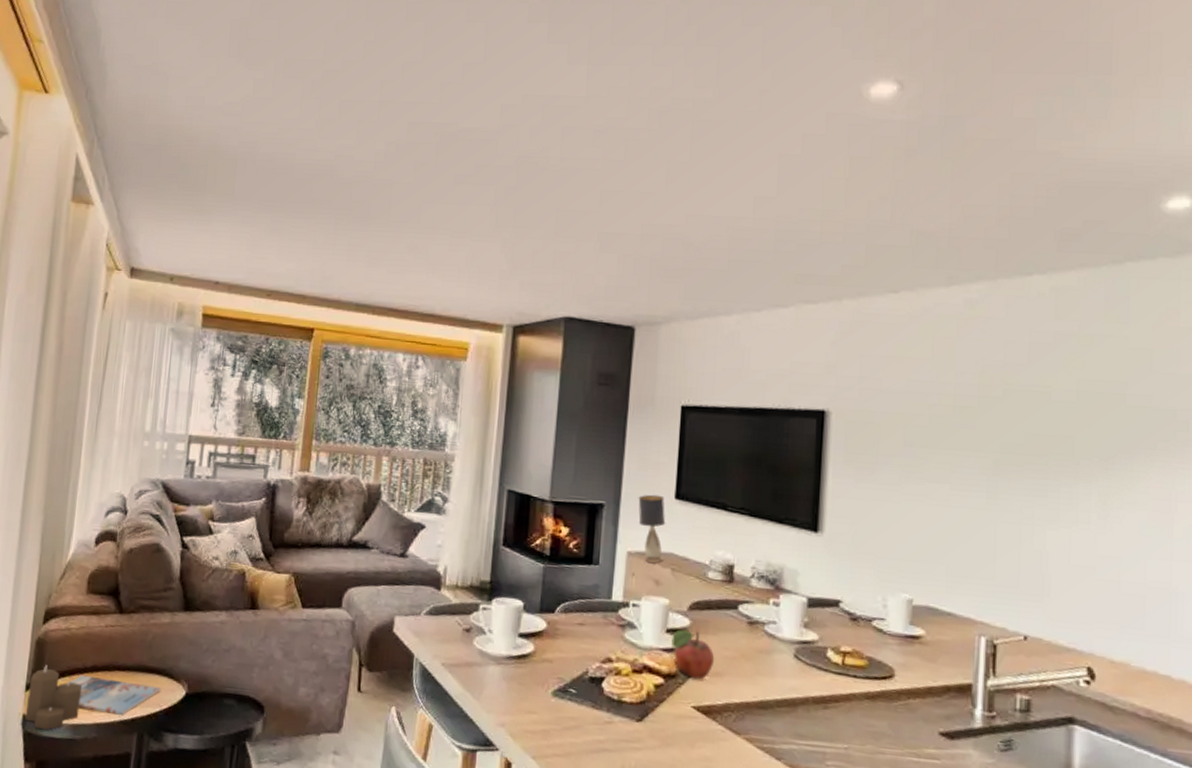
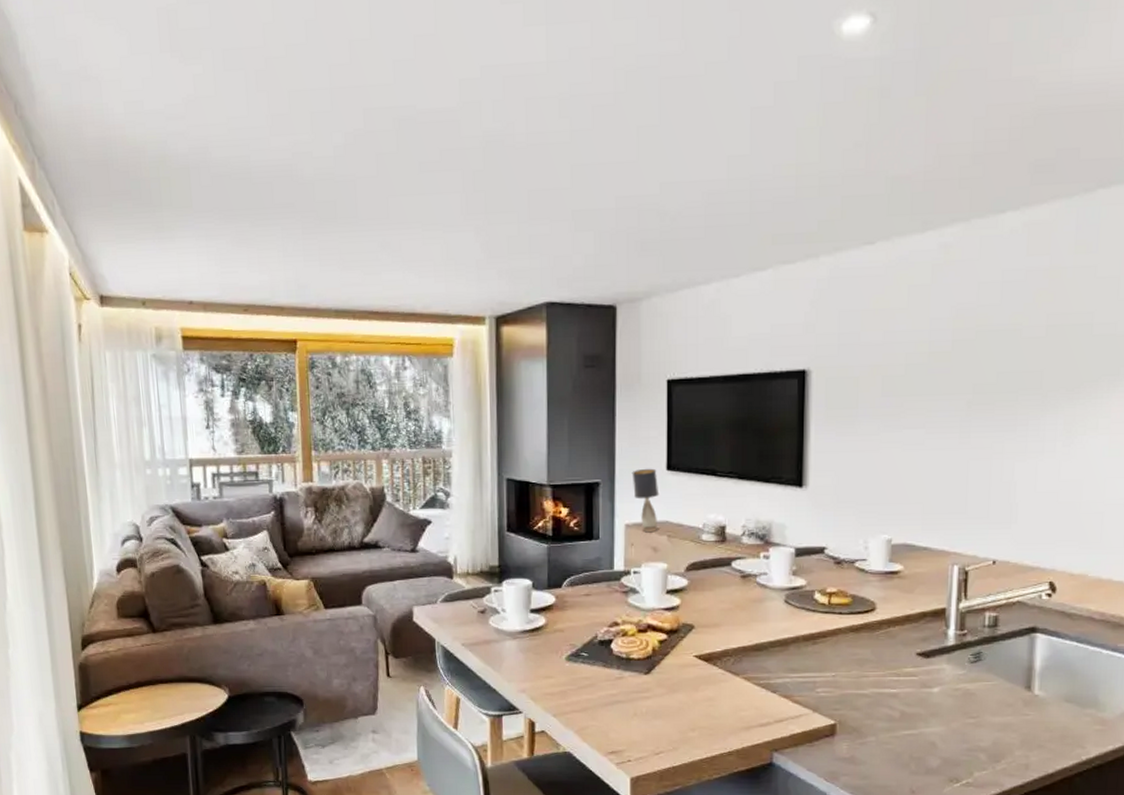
candle: present [24,665,83,731] -> none [80,686,132,743]
magazine: present [70,675,161,715] -> none [118,691,205,722]
fruit: present [671,629,715,679] -> none [672,589,712,632]

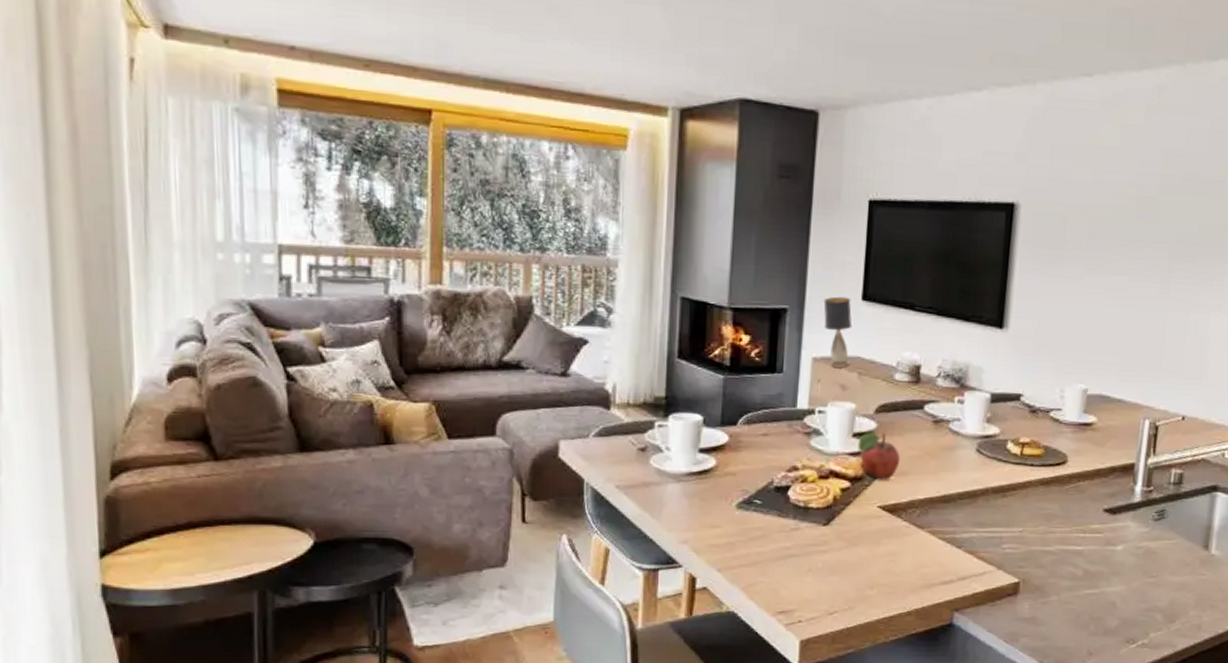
fruit: none [672,589,712,632] -> present [858,433,901,480]

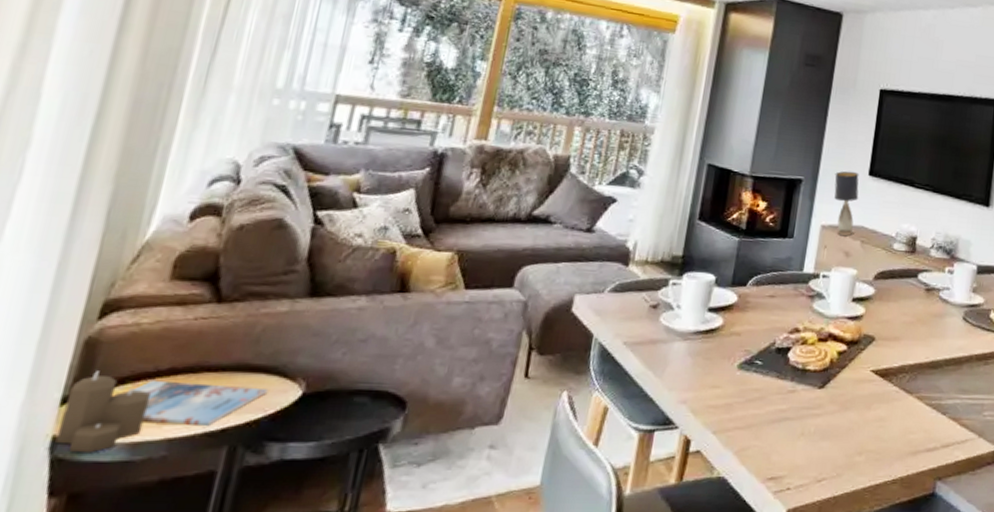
candle: none [104,526,178,599] -> present [54,371,152,453]
magazine: none [159,533,282,573] -> present [132,380,269,426]
fruit: present [858,433,901,480] -> none [856,298,895,345]

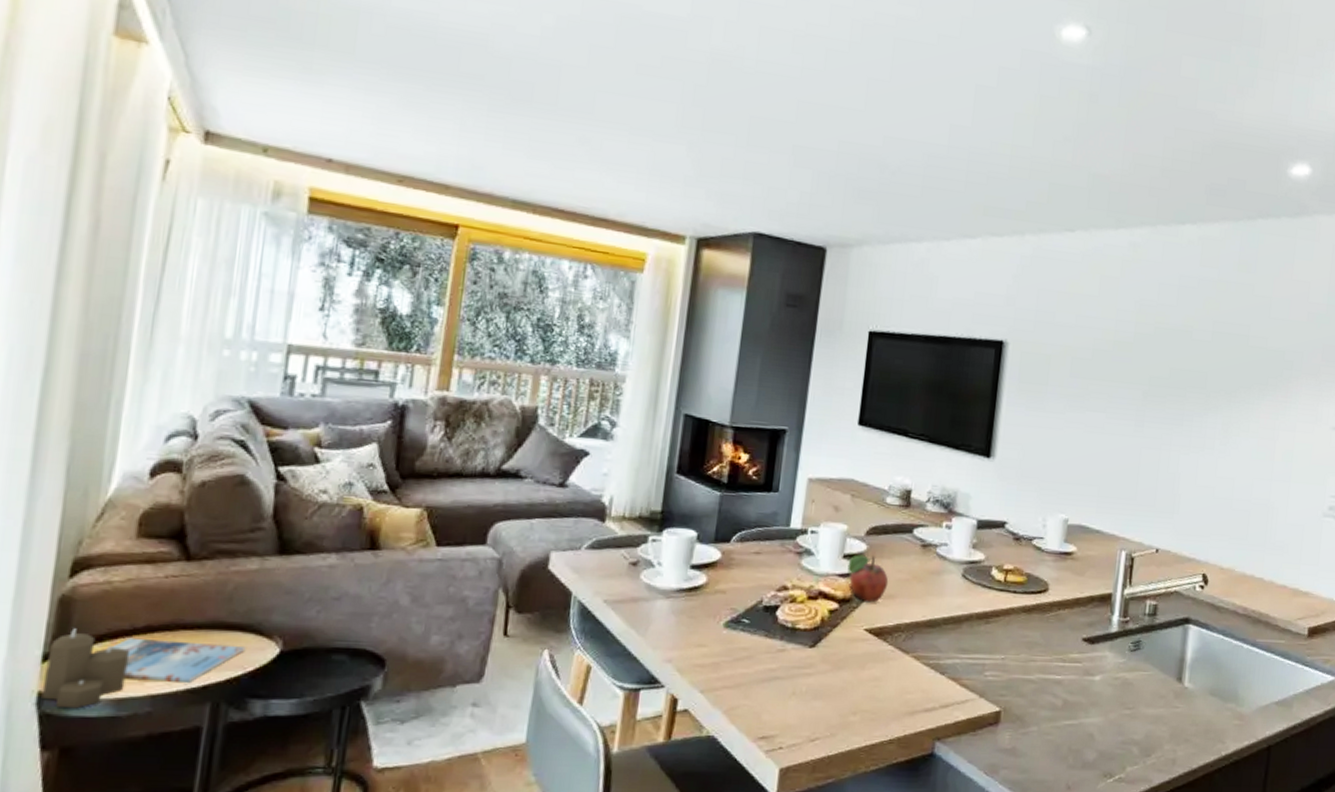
table lamp: present [834,171,859,237] -> none [821,420,848,490]
fruit: none [856,298,895,345] -> present [847,555,889,603]

